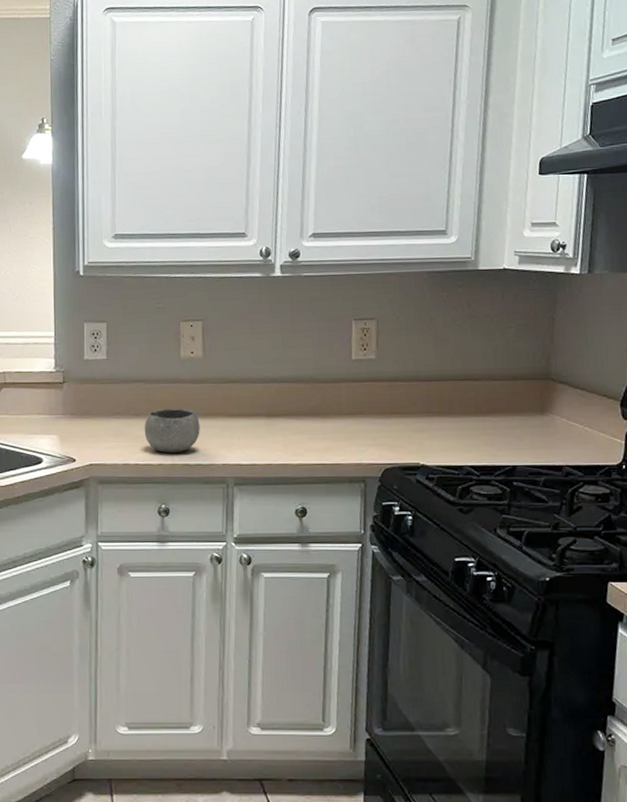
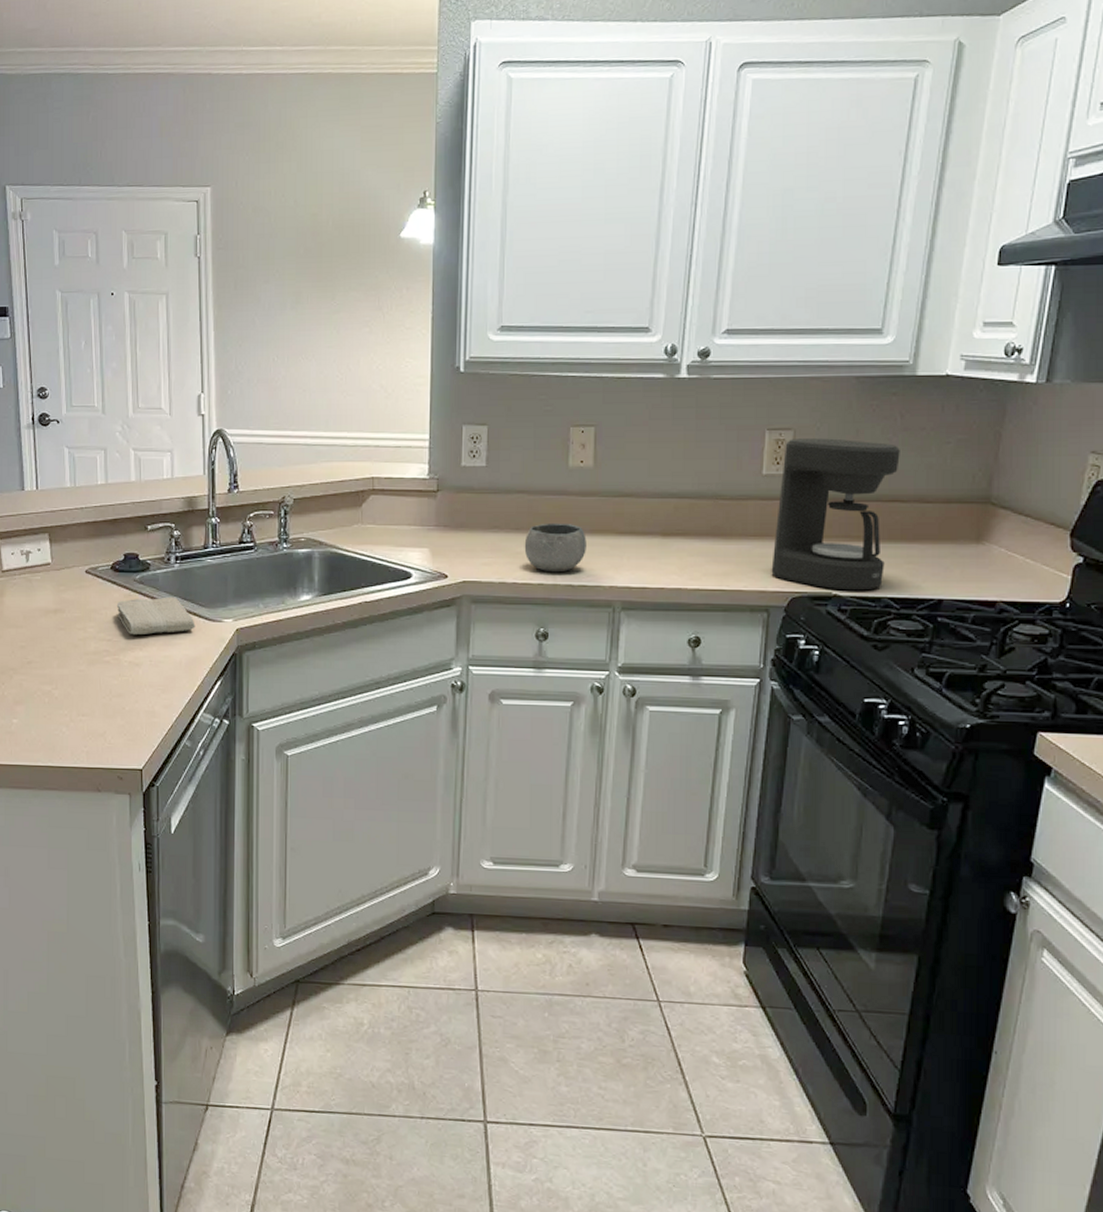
coffee maker: none [365,326,470,461] -> present [771,438,900,591]

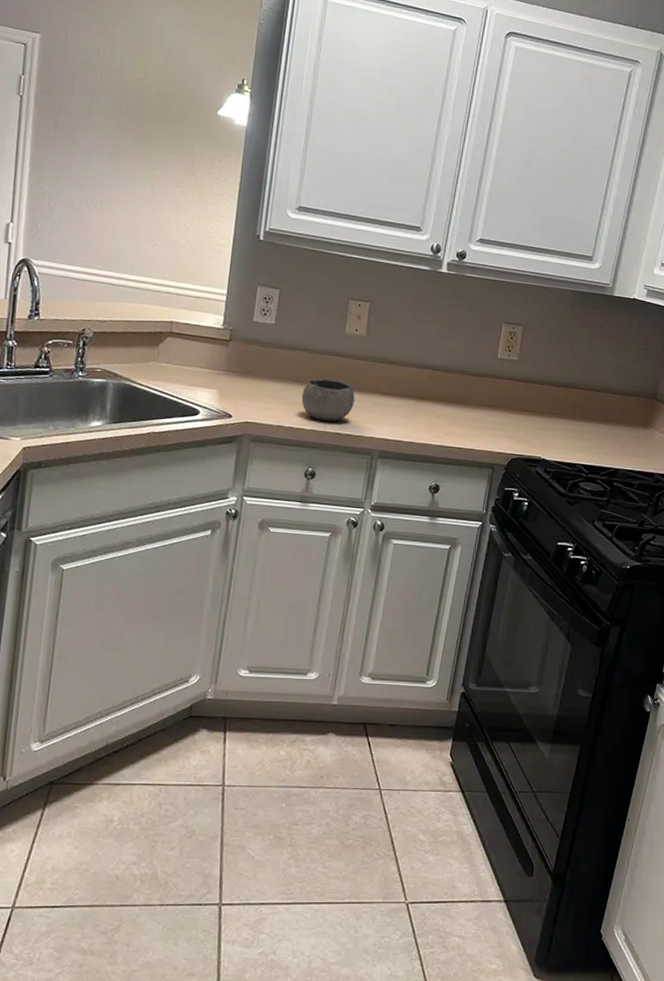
coffee maker: present [771,438,900,591] -> none [498,332,598,458]

